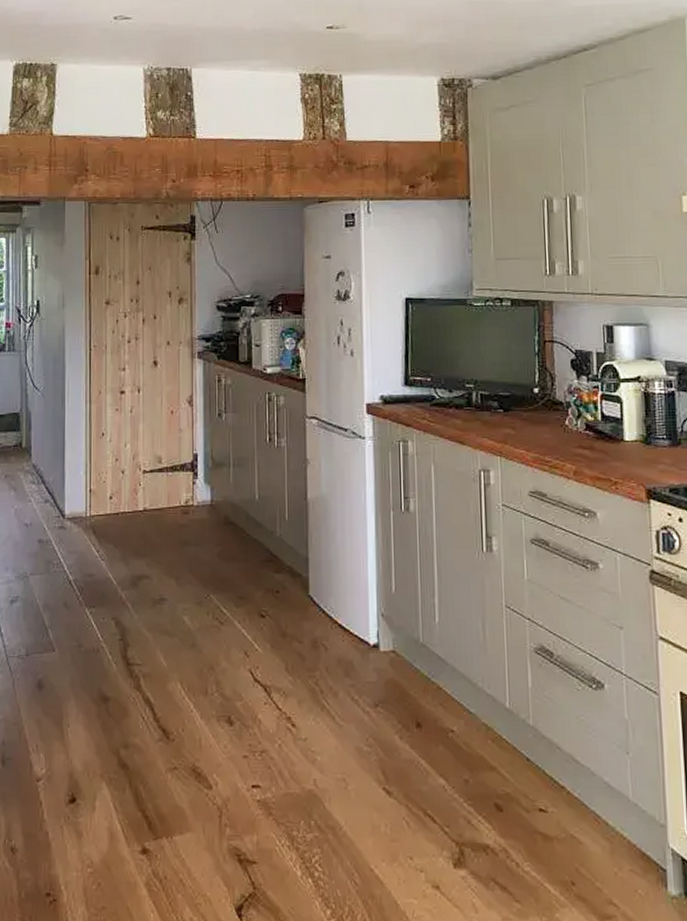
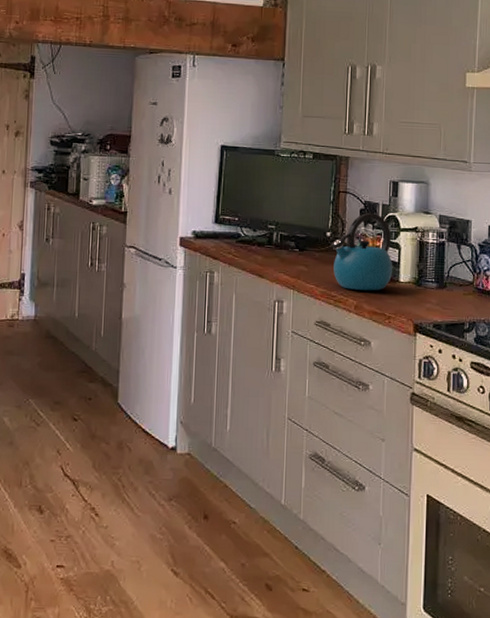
kettle: none [540,364,616,453] -> present [331,213,393,291]

